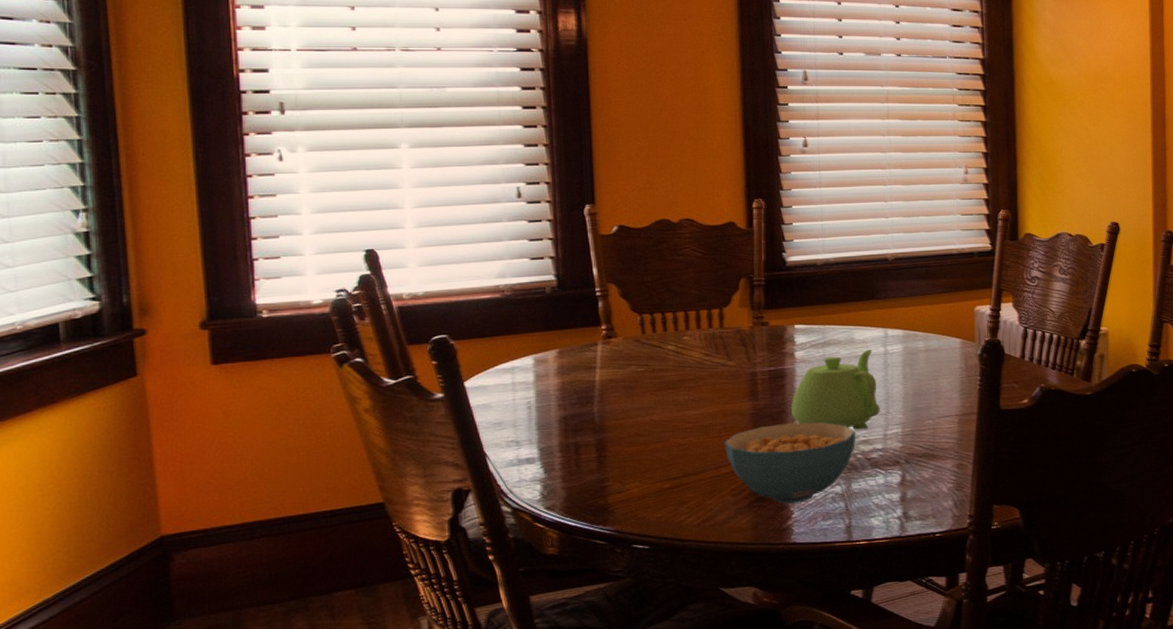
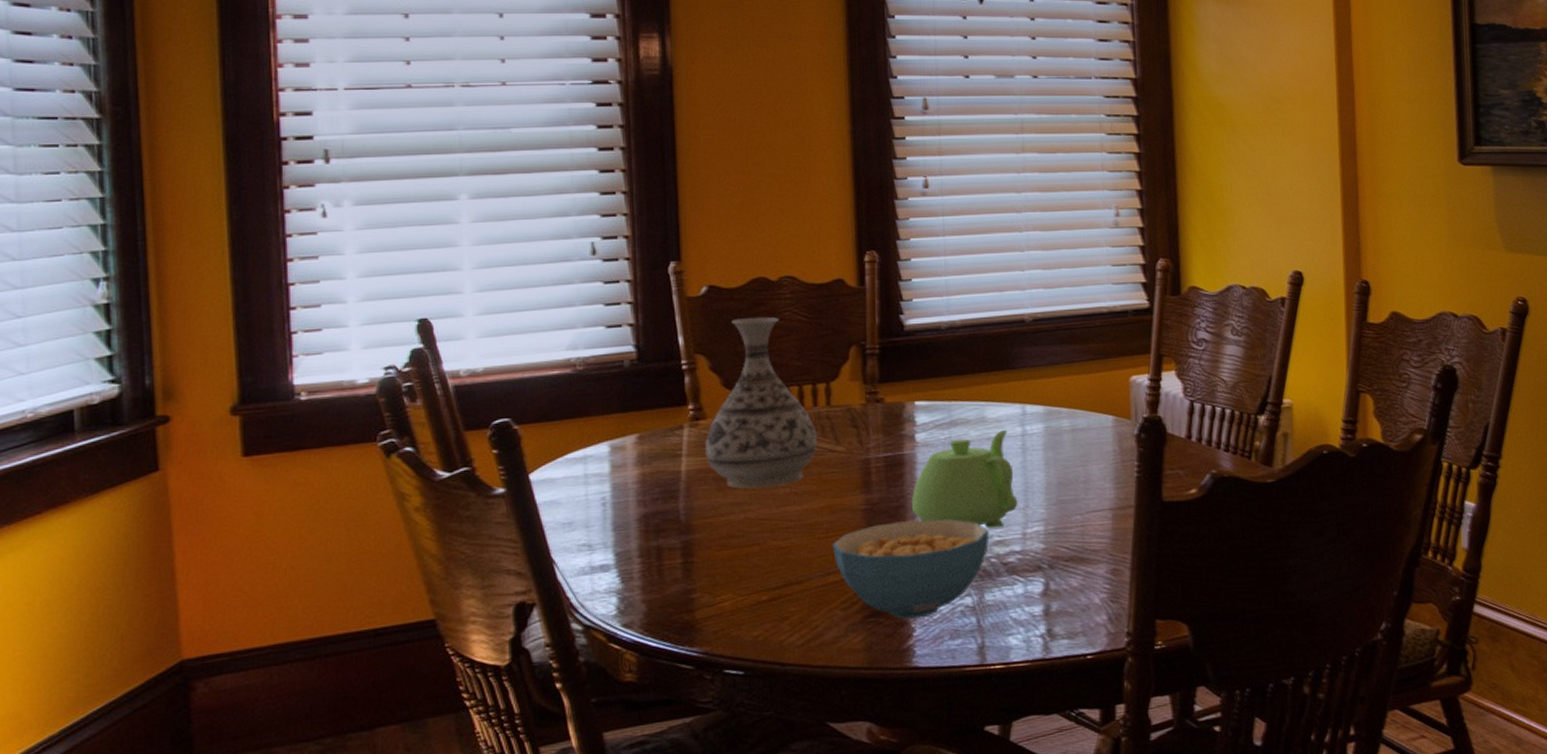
vase: none [616,252,712,397] -> present [705,316,817,490]

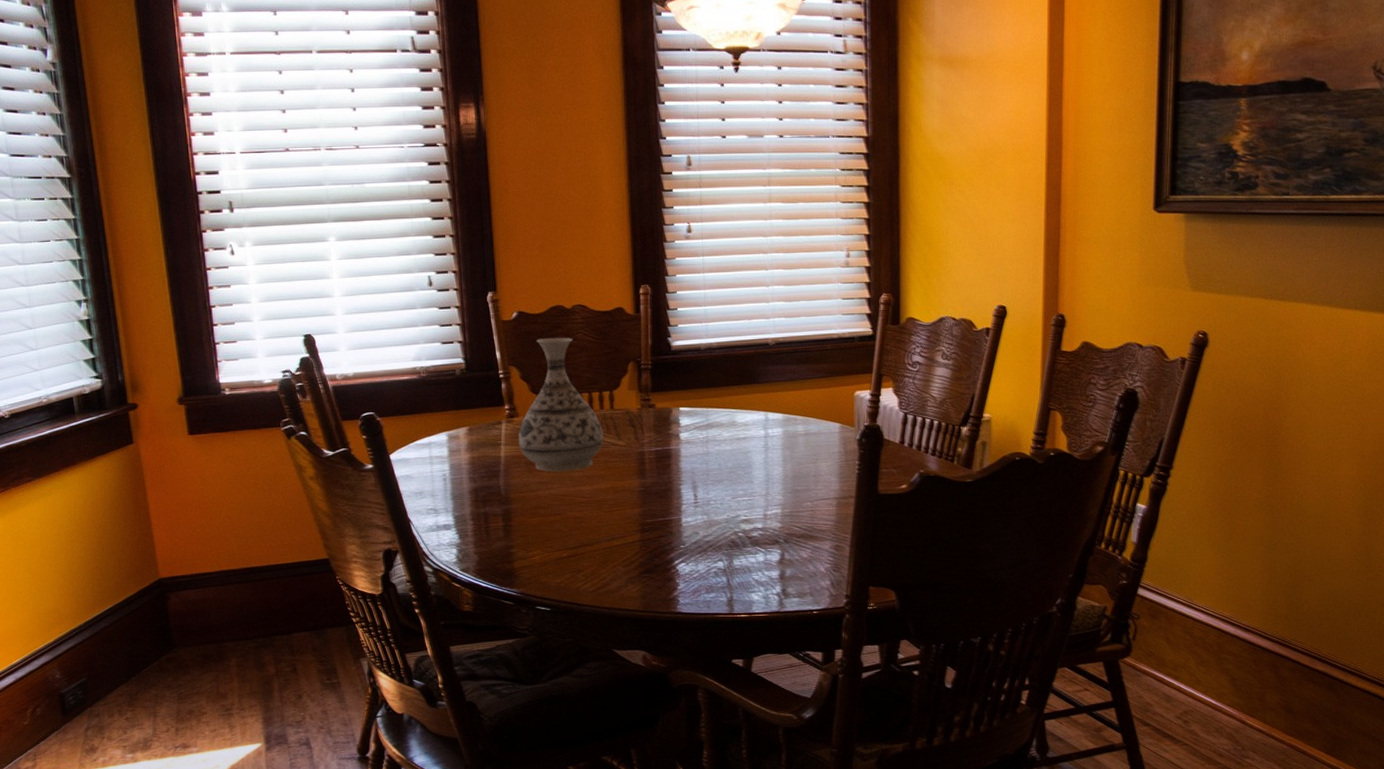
cereal bowl: present [833,519,989,620] -> none [616,500,738,576]
teapot: present [912,429,1018,529] -> none [677,431,761,510]

